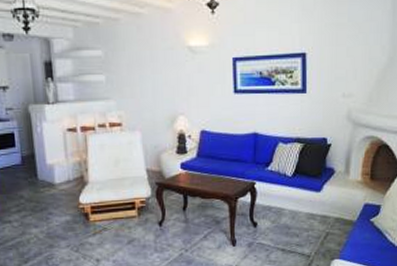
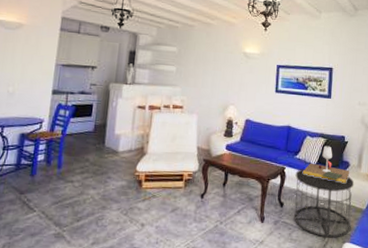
side table: none [268,181,342,256] -> present [294,168,355,238]
cocktail glass: none [276,151,336,193] -> present [302,145,350,183]

